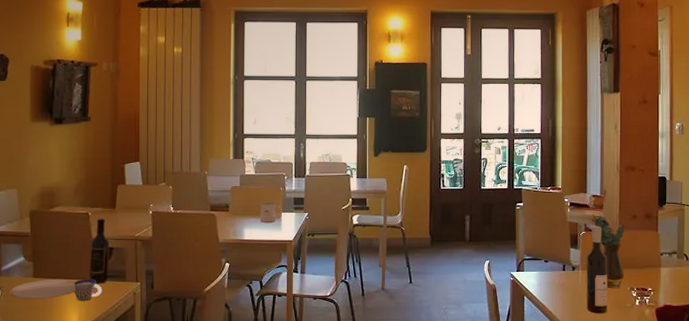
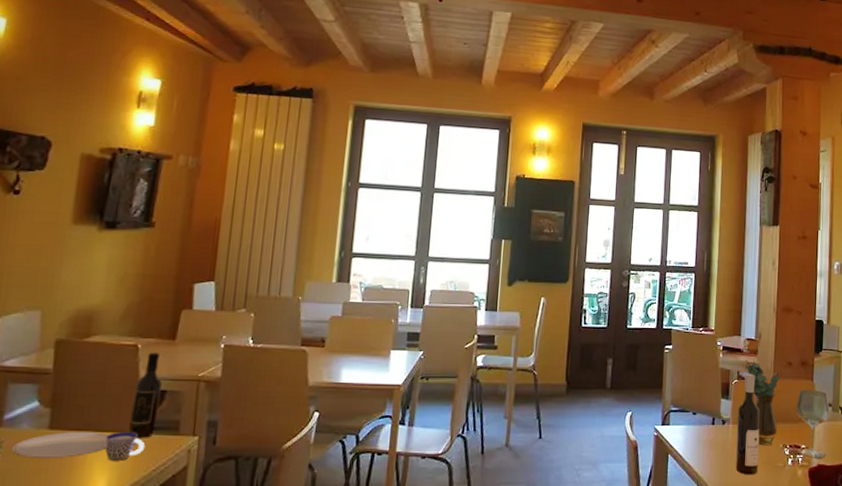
mug: present [259,202,283,222] -> none [363,337,393,362]
wine glass: none [641,238,675,299] -> present [795,389,830,458]

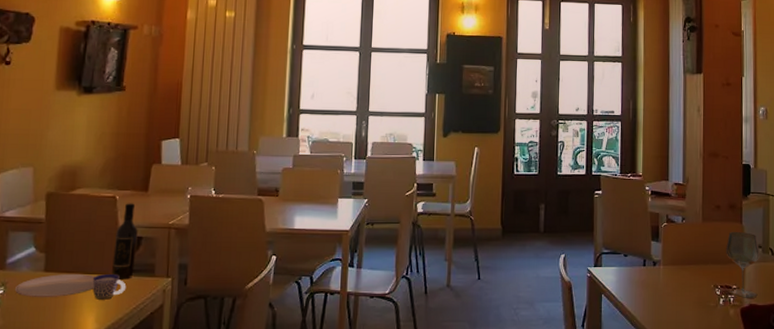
bottle: present [736,373,760,475] -> none [667,216,691,314]
vase: present [745,359,779,446] -> none [674,203,708,286]

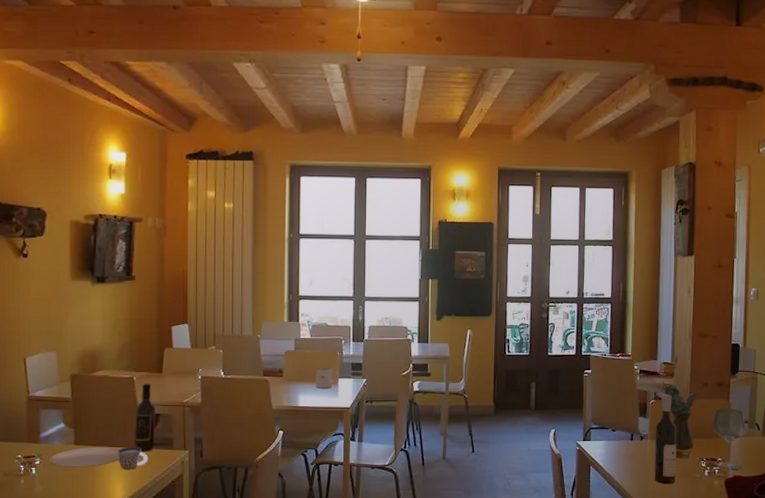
mug: none [313,186,340,209] -> present [315,367,340,389]
bottle: none [667,216,691,314] -> present [654,394,677,485]
vase: none [674,203,708,286] -> present [662,381,695,459]

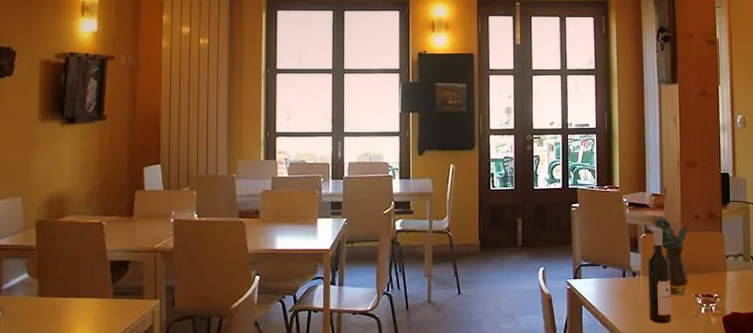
plate: present [49,447,120,468] -> none [11,298,86,322]
cup: present [117,446,149,470] -> none [84,296,117,322]
wine bottle: present [134,383,155,452] -> none [101,228,125,302]
mug: present [315,367,340,389] -> none [293,207,319,230]
wine glass: present [711,407,747,470] -> none [705,240,742,306]

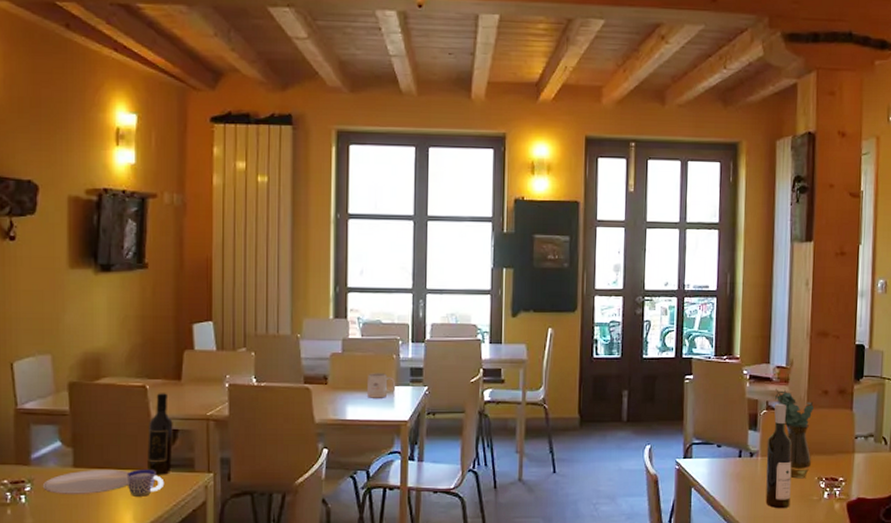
plate: none [11,298,86,322] -> present [42,470,129,495]
cup: none [84,296,117,322] -> present [126,468,165,497]
wine bottle: none [101,228,125,302] -> present [146,393,173,475]
mug: none [293,207,319,230] -> present [366,373,396,398]

